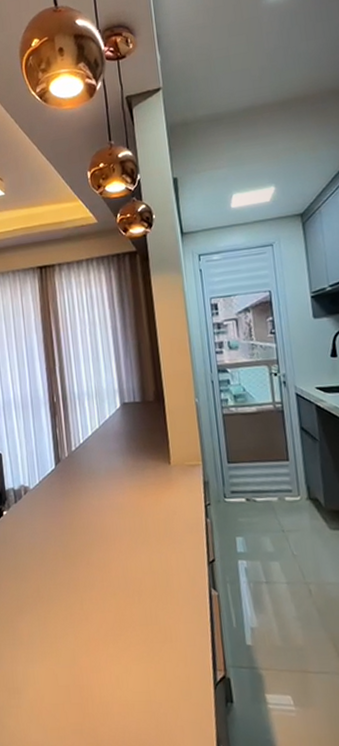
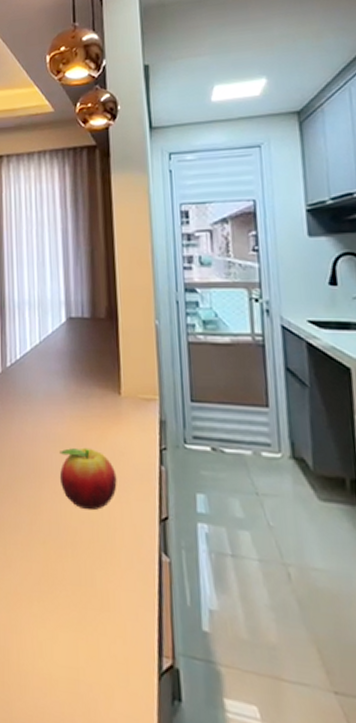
fruit: none [122,511,172,563] -> present [59,447,117,511]

